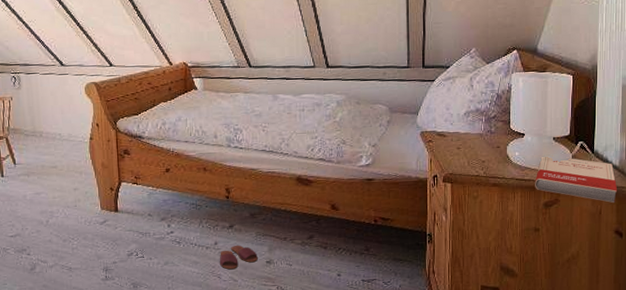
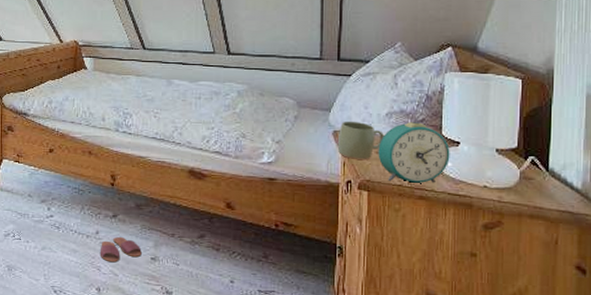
mug: none [424,121,464,157] -> present [337,121,385,161]
alarm clock: none [458,118,517,173] -> present [378,121,450,183]
book: present [535,154,618,204] -> none [472,168,580,233]

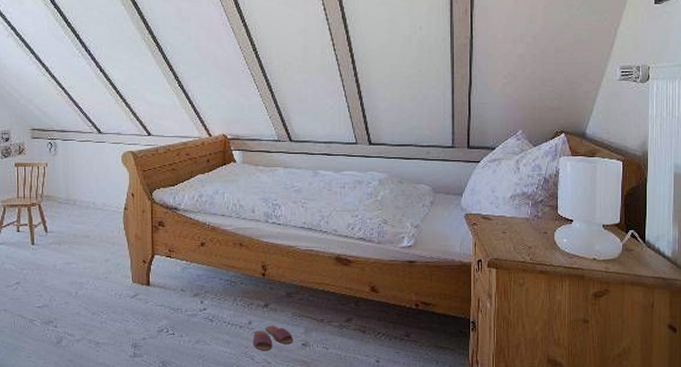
mug: present [337,121,385,161] -> none [469,204,510,241]
alarm clock: present [378,121,450,183] -> none [504,202,565,259]

